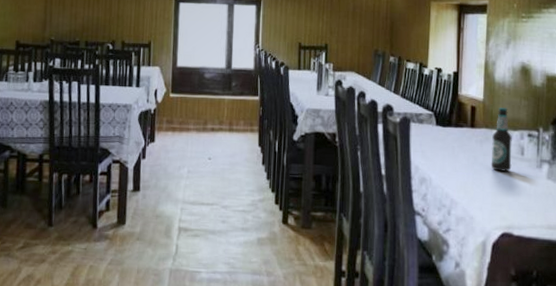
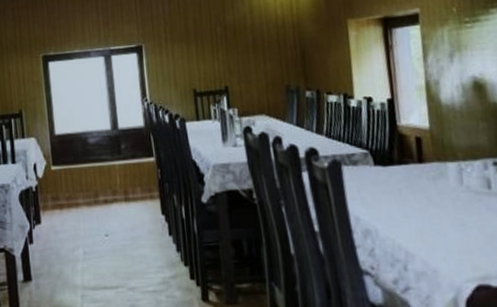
bottle: present [491,108,512,172] -> none [447,134,478,212]

